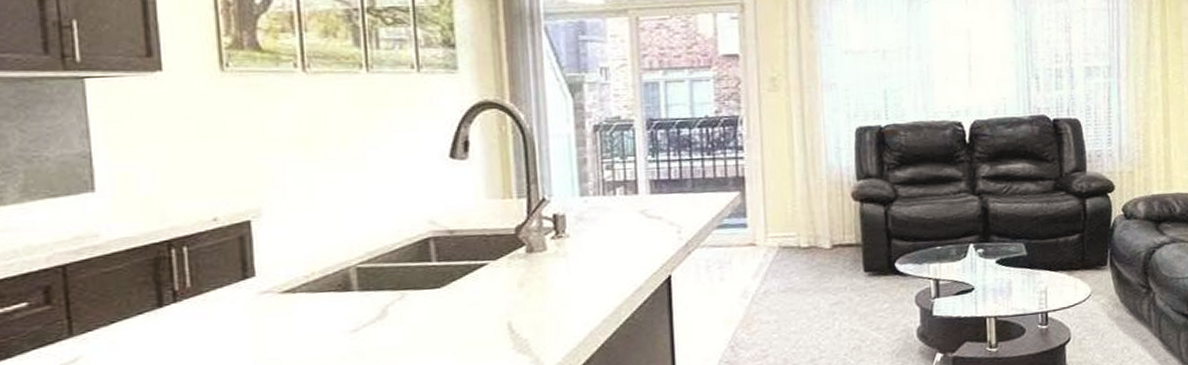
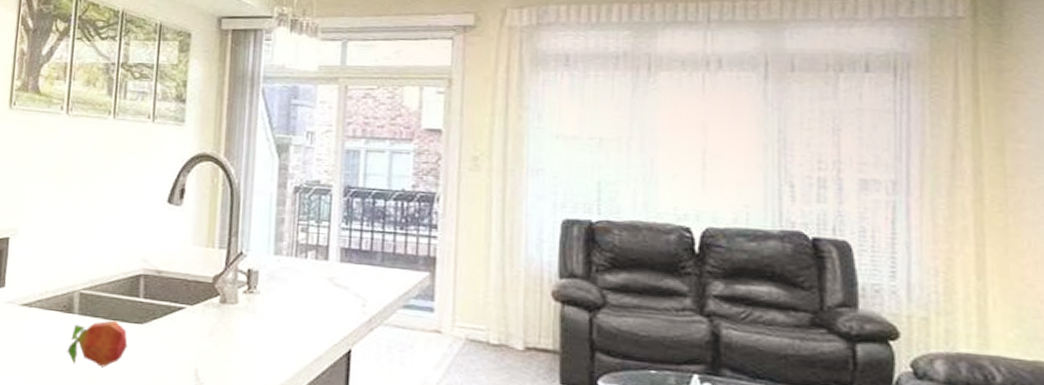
fruit: none [351,290,425,344] -> present [67,320,128,367]

